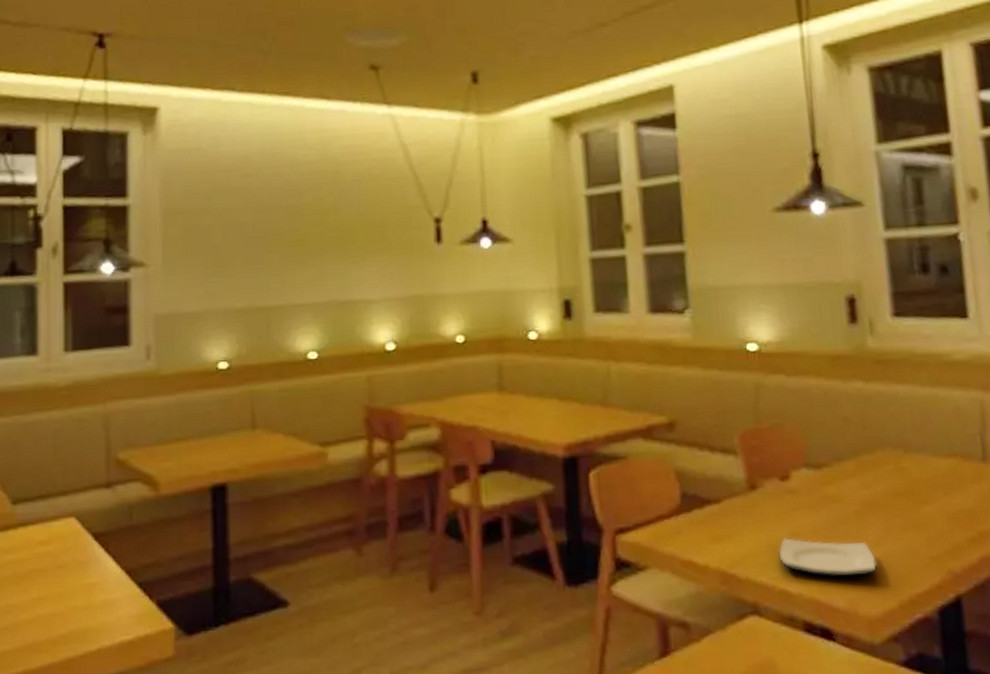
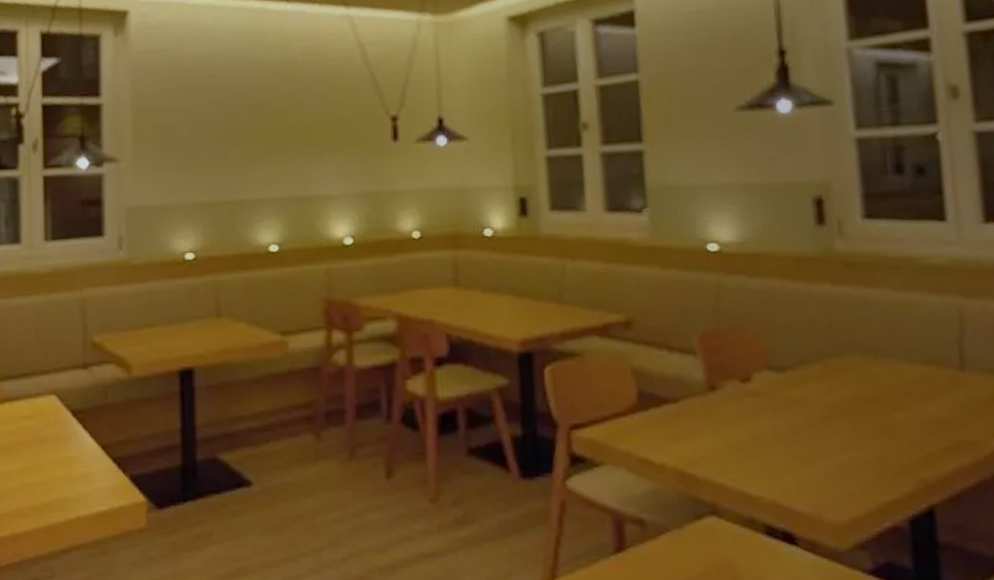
plate: present [778,537,877,577] -> none [738,440,843,482]

